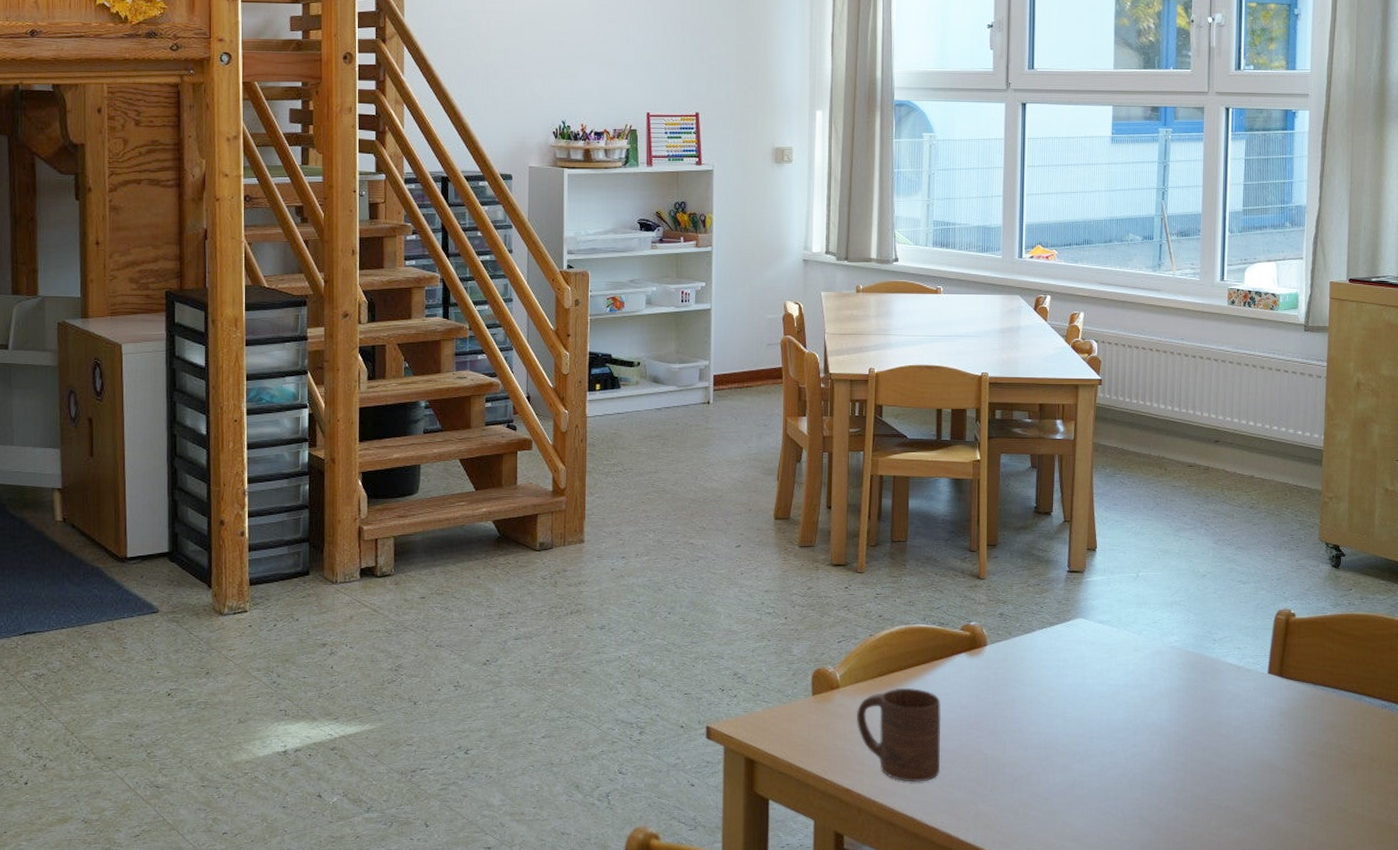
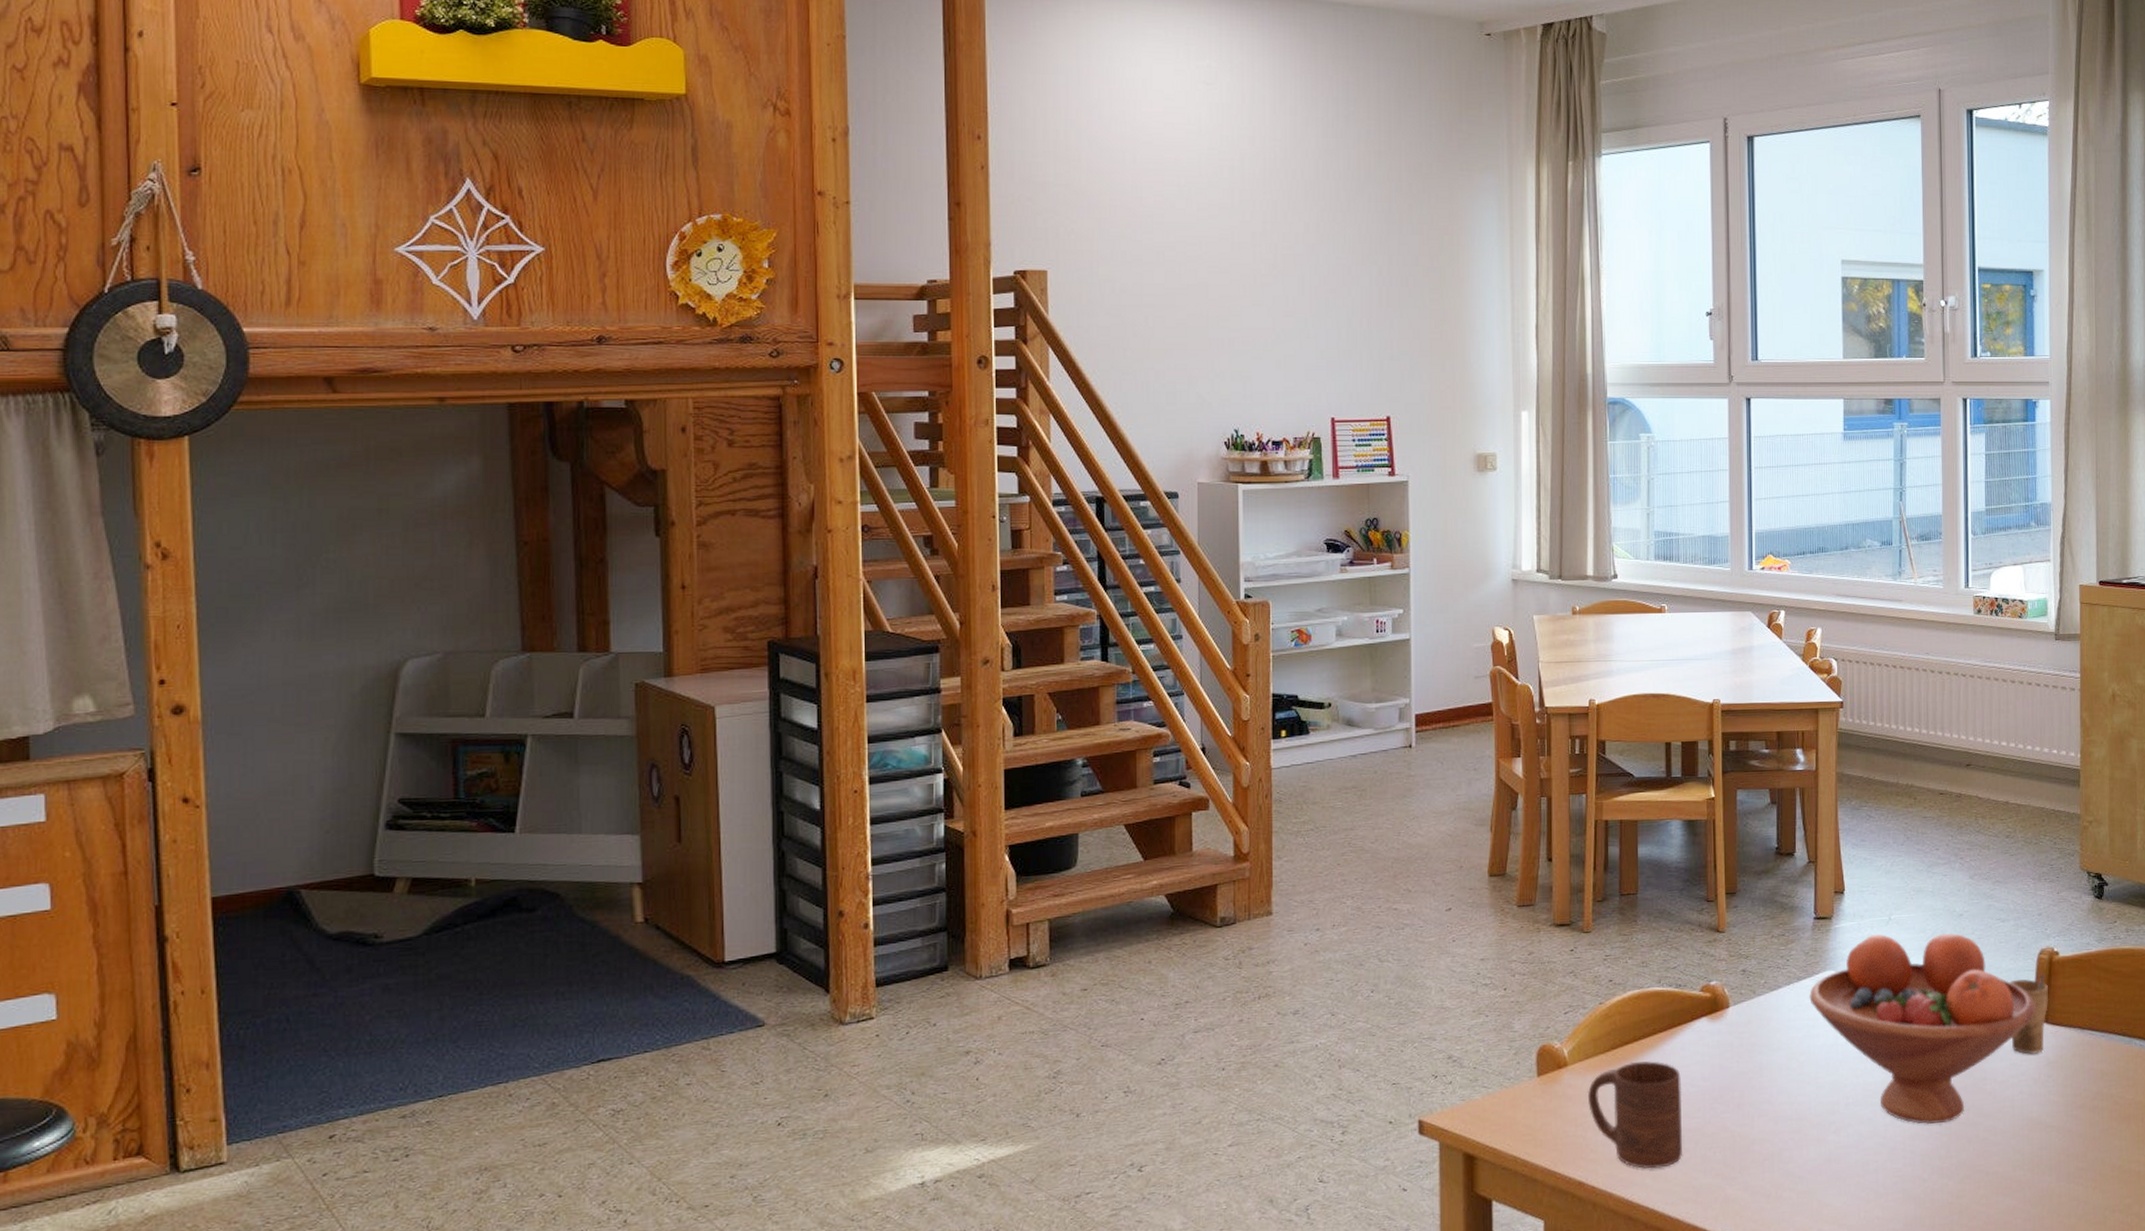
fruit bowl: none [1059,589,1272,760] -> present [1808,933,2036,1124]
cup: none [1248,632,1285,705] -> present [2010,973,2049,1055]

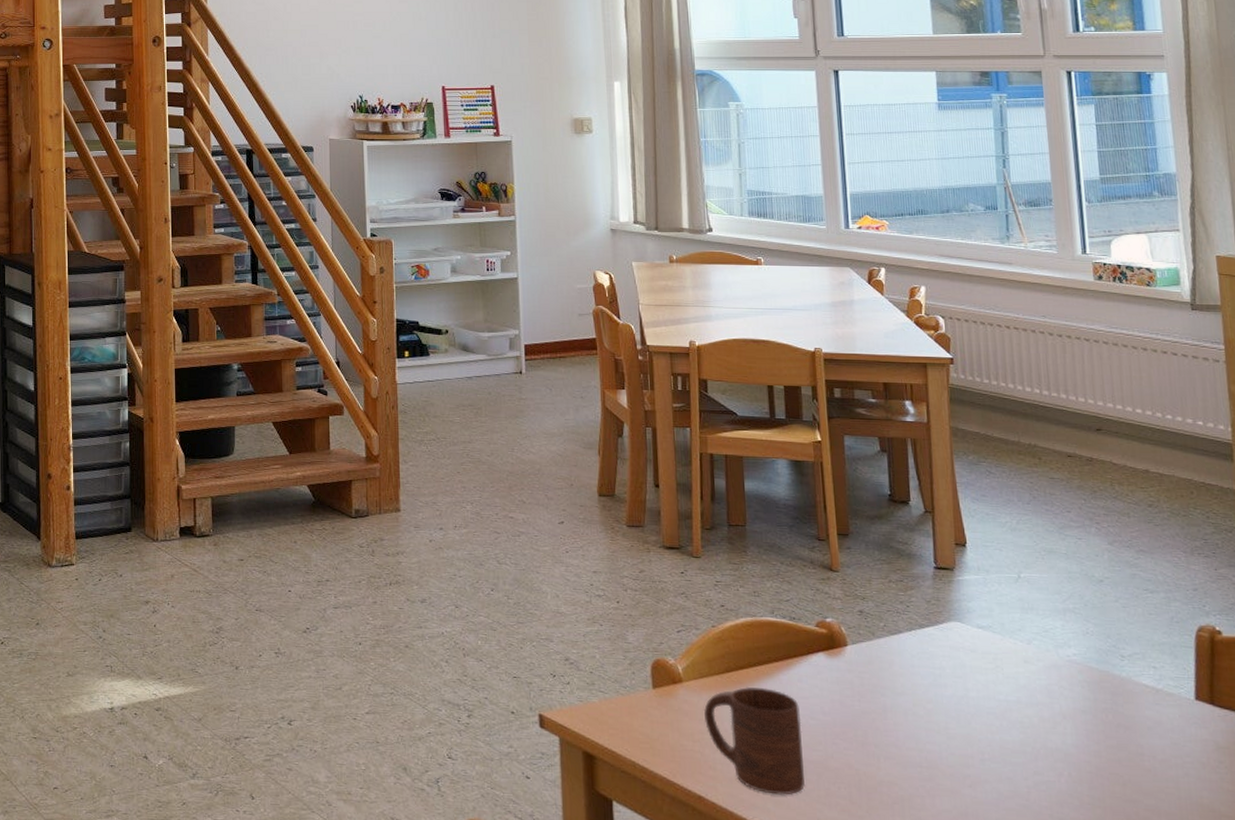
fruit bowl: present [1808,933,2036,1124] -> none [932,591,1199,795]
cup: present [2010,973,2049,1055] -> none [1164,652,1214,737]

